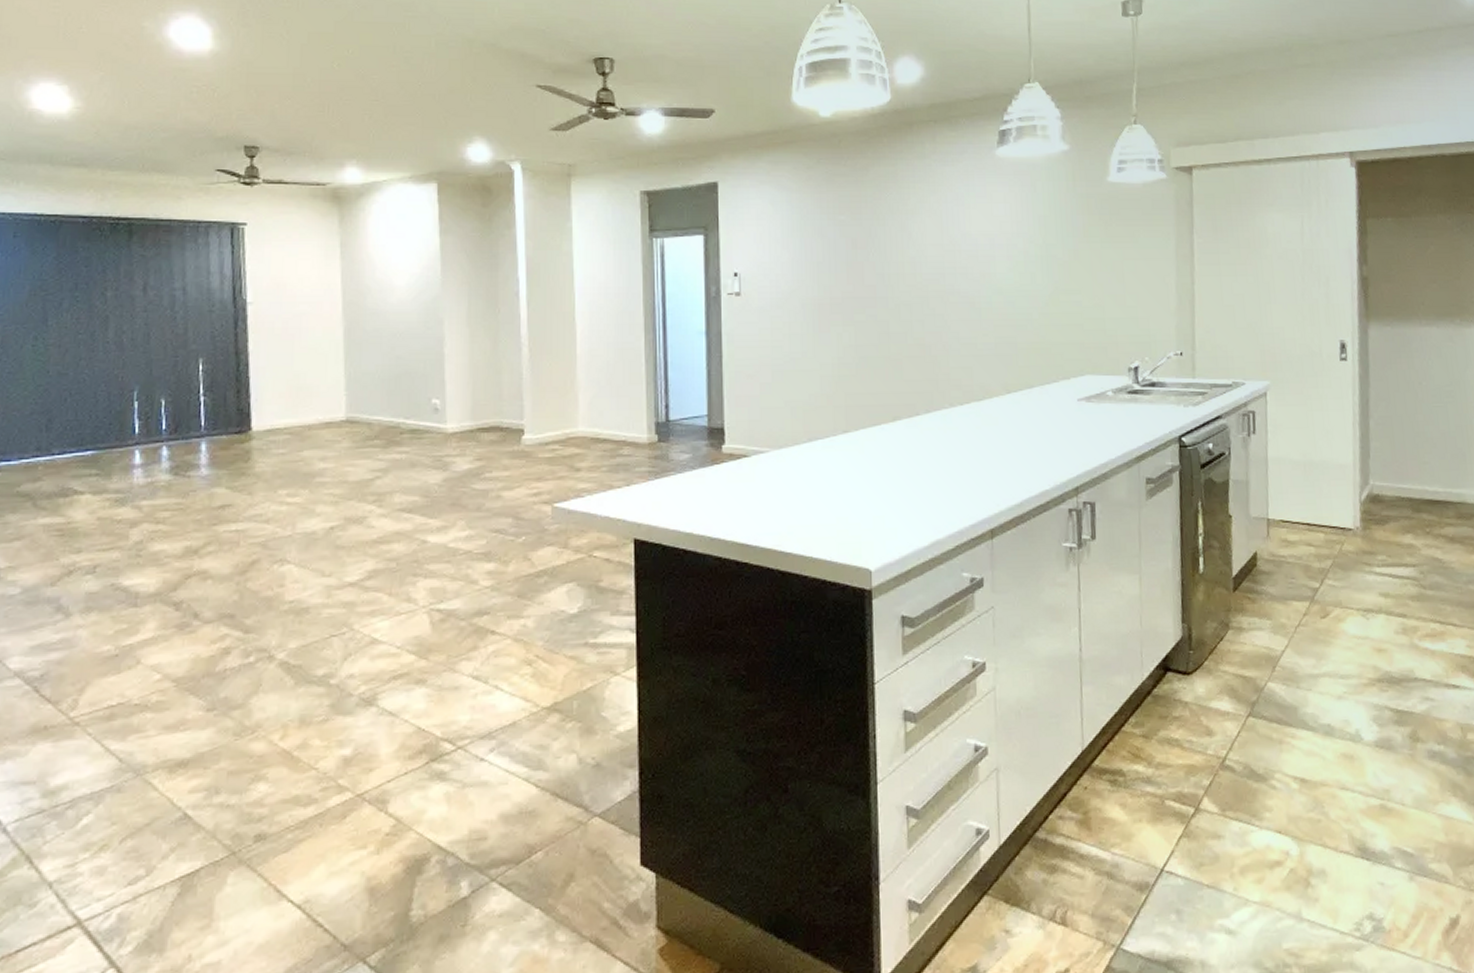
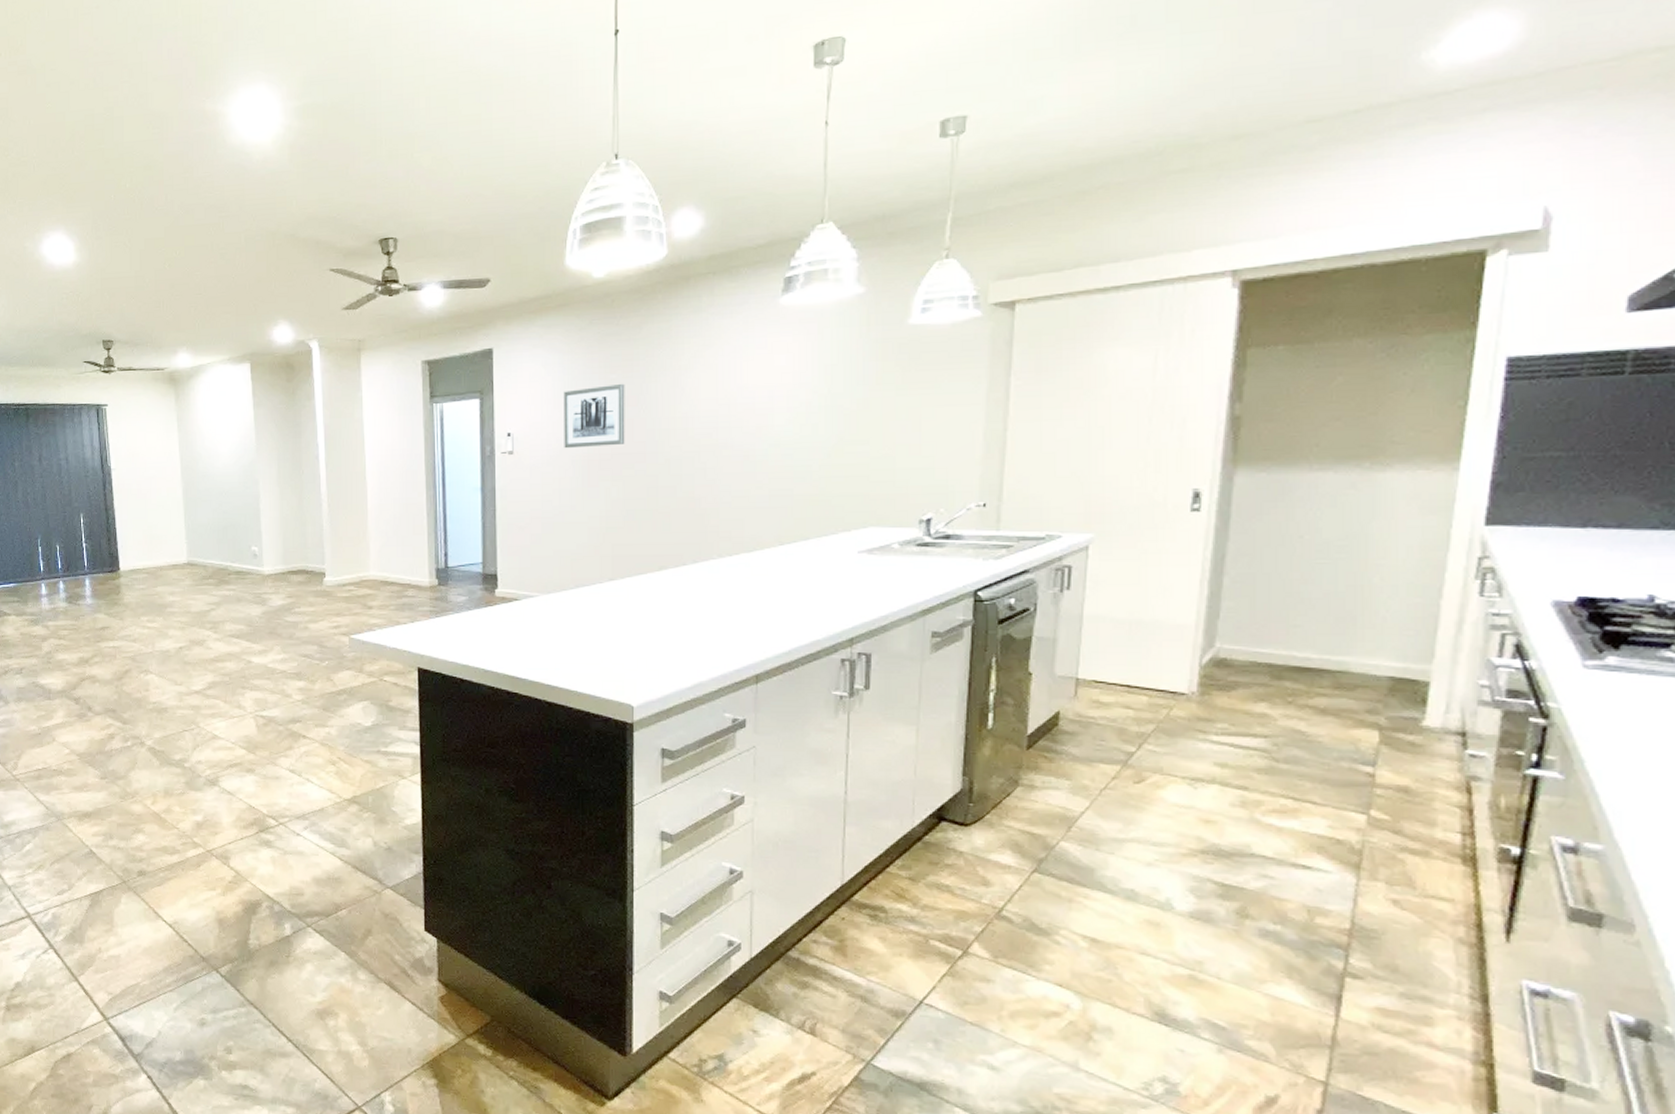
wall art: none [792,225,856,291] -> present [563,383,625,449]

